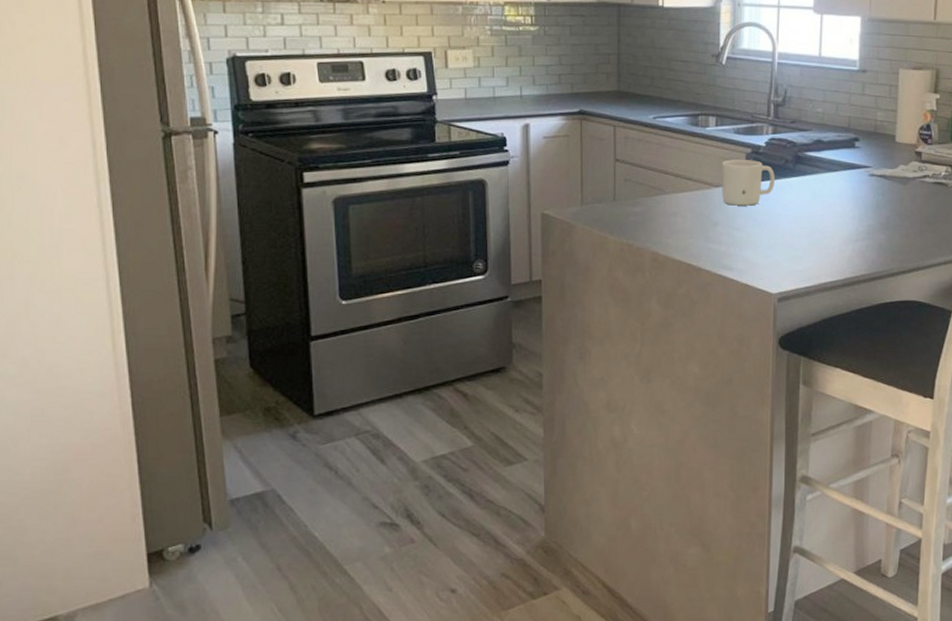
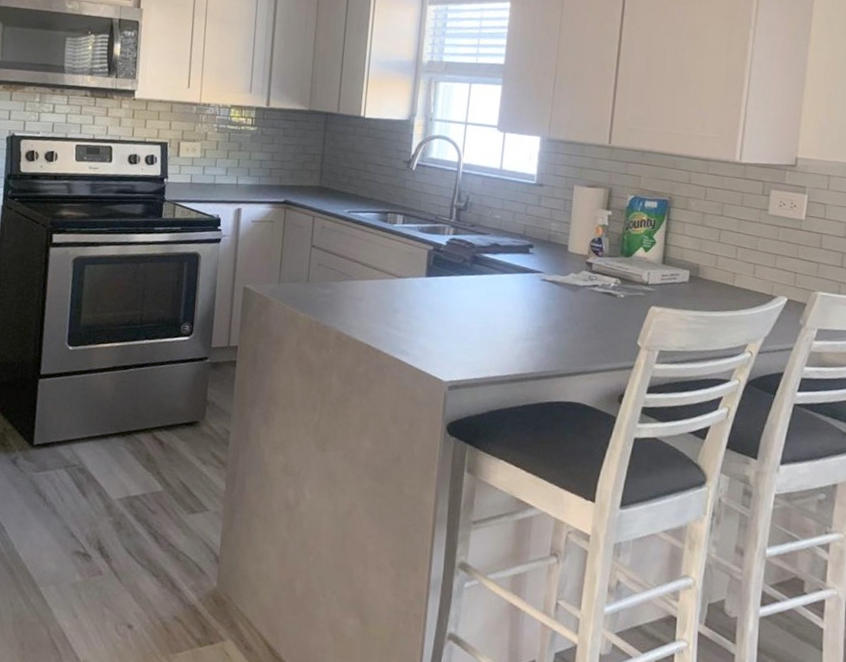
mug: present [721,159,775,206] -> none [403,254,453,298]

